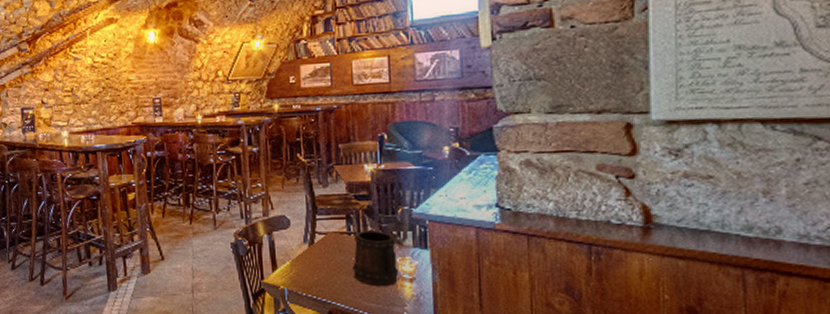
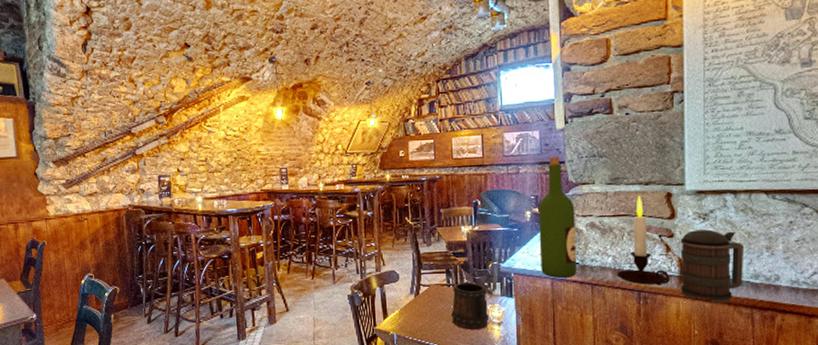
wine bottle: none [459,80,509,228] -> present [538,157,578,279]
candle: none [560,126,630,238] -> present [617,195,669,286]
beer mug: none [644,169,731,263] -> present [680,229,743,304]

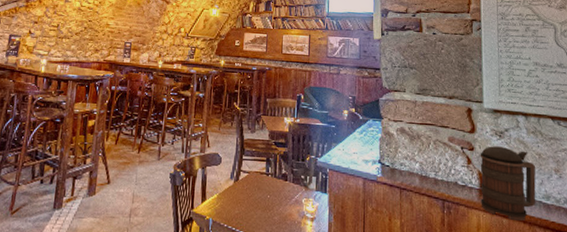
beer mug: present [450,282,490,330] -> none [266,173,304,223]
wine bottle: present [538,157,578,279] -> none [354,63,388,180]
candle: present [617,195,669,286] -> none [424,107,471,197]

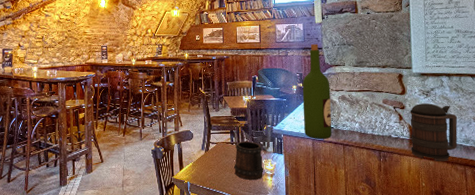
beer mug: none [266,173,304,223] -> present [233,141,264,180]
wine bottle: none [354,63,388,180] -> present [302,44,332,140]

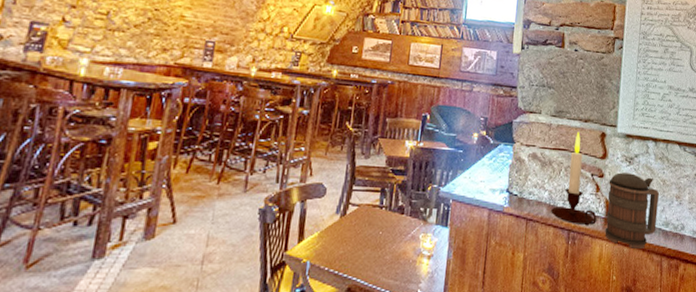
beer mug: present [233,141,264,180] -> none [377,205,422,262]
wine bottle: present [302,44,332,140] -> none [480,80,520,211]
candle: none [363,76,402,147] -> present [551,131,597,226]

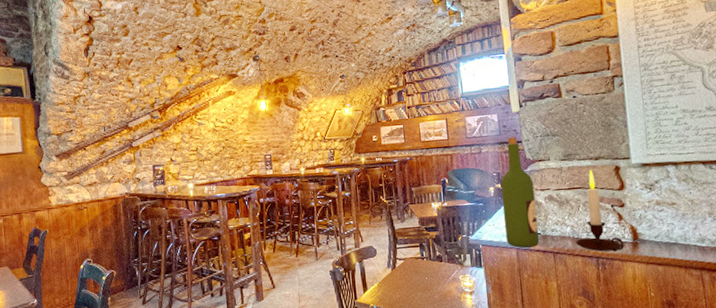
wine bottle: none [480,80,520,211] -> present [500,137,540,249]
beer mug: present [604,172,659,250] -> none [631,198,691,267]

